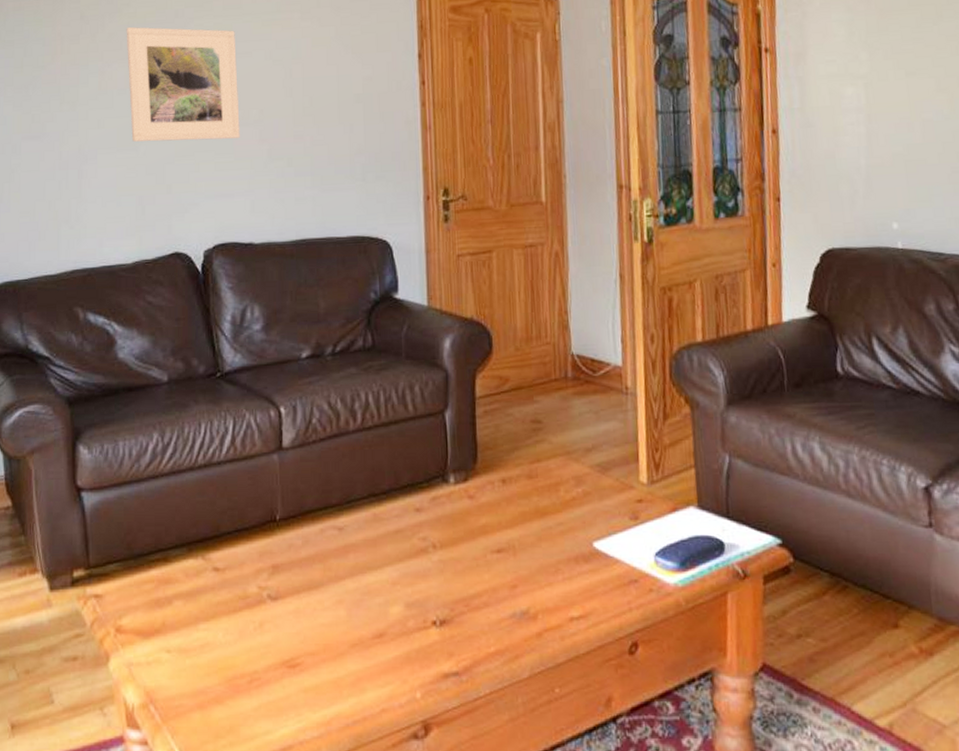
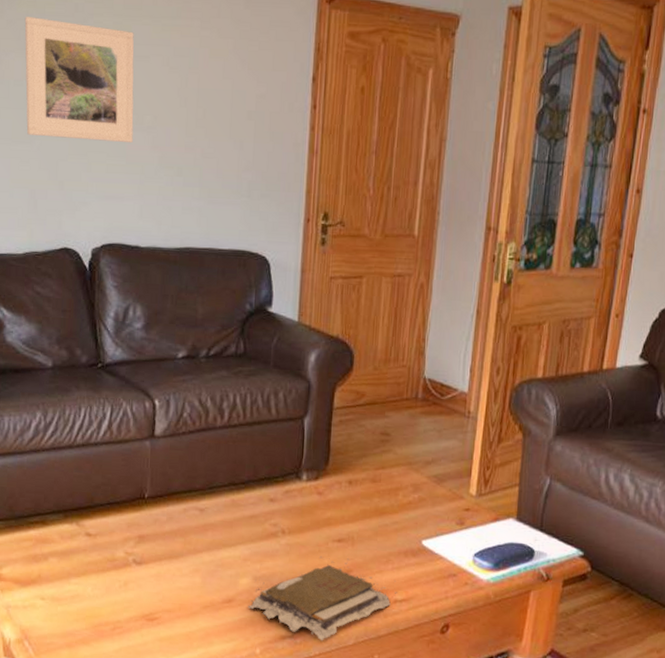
book: none [402,571,572,676] -> present [248,556,397,641]

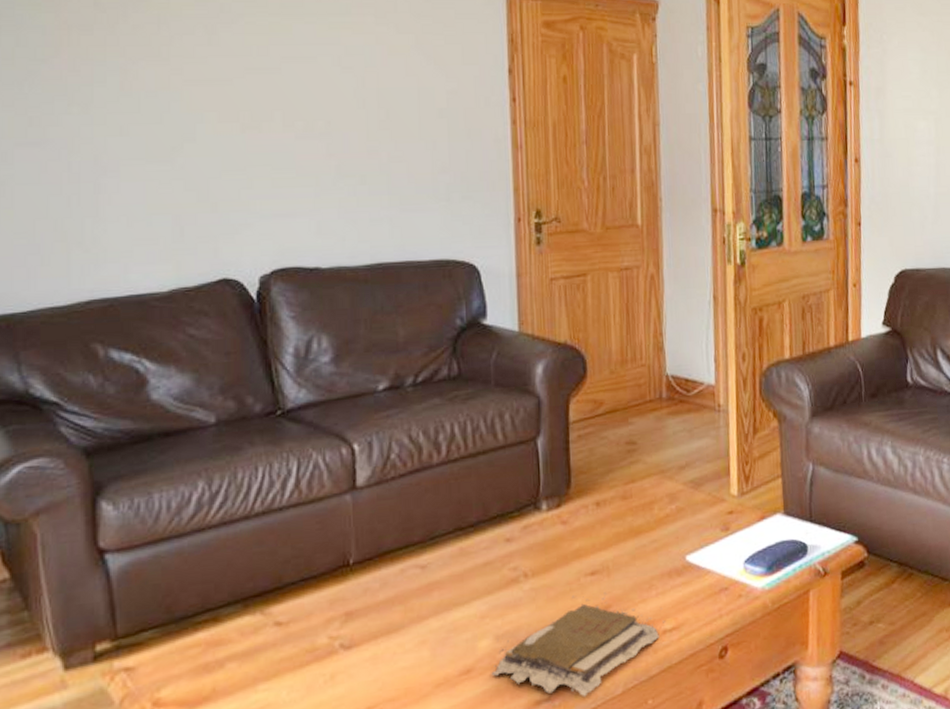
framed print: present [24,16,134,142] -> none [156,19,303,153]

